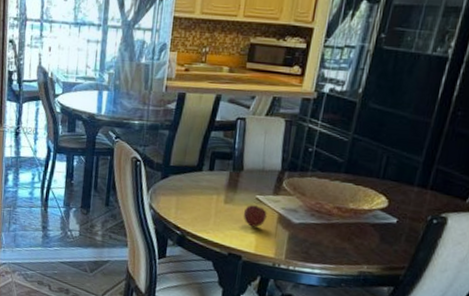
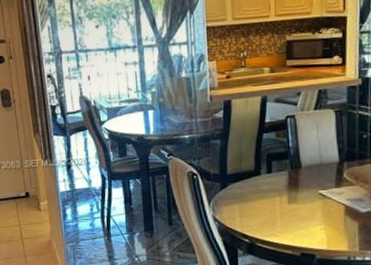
fruit: present [243,204,267,227] -> none [309,200,333,223]

